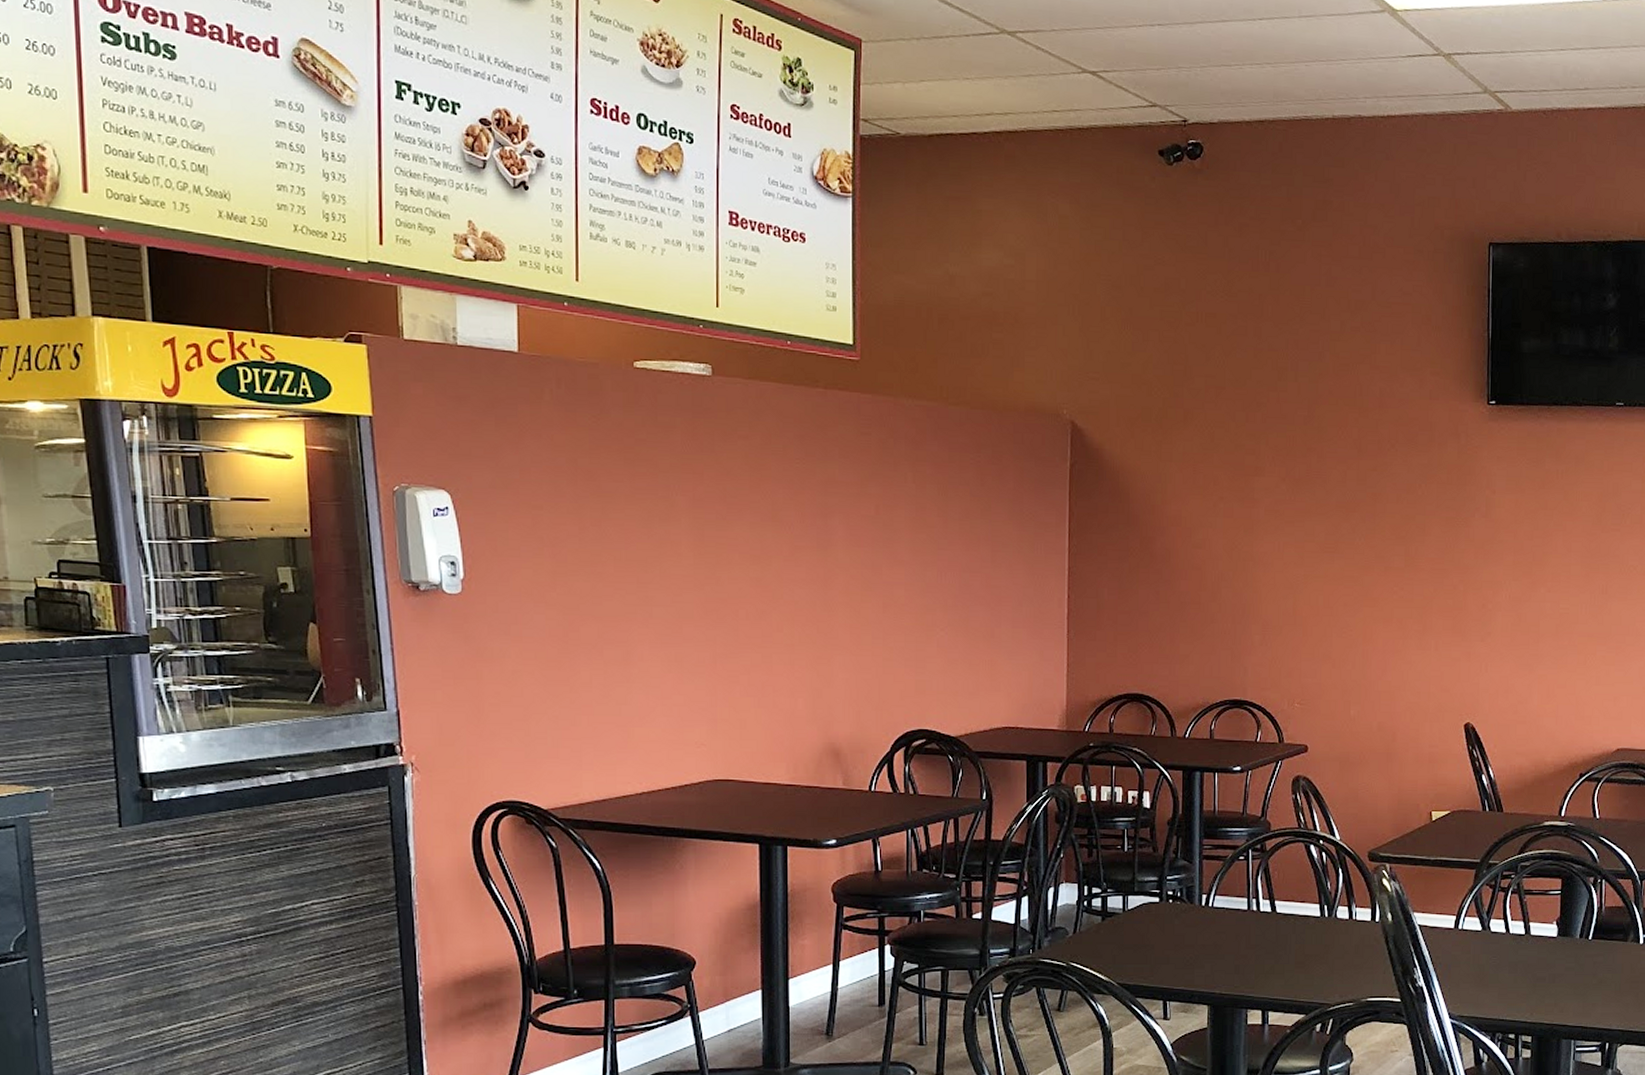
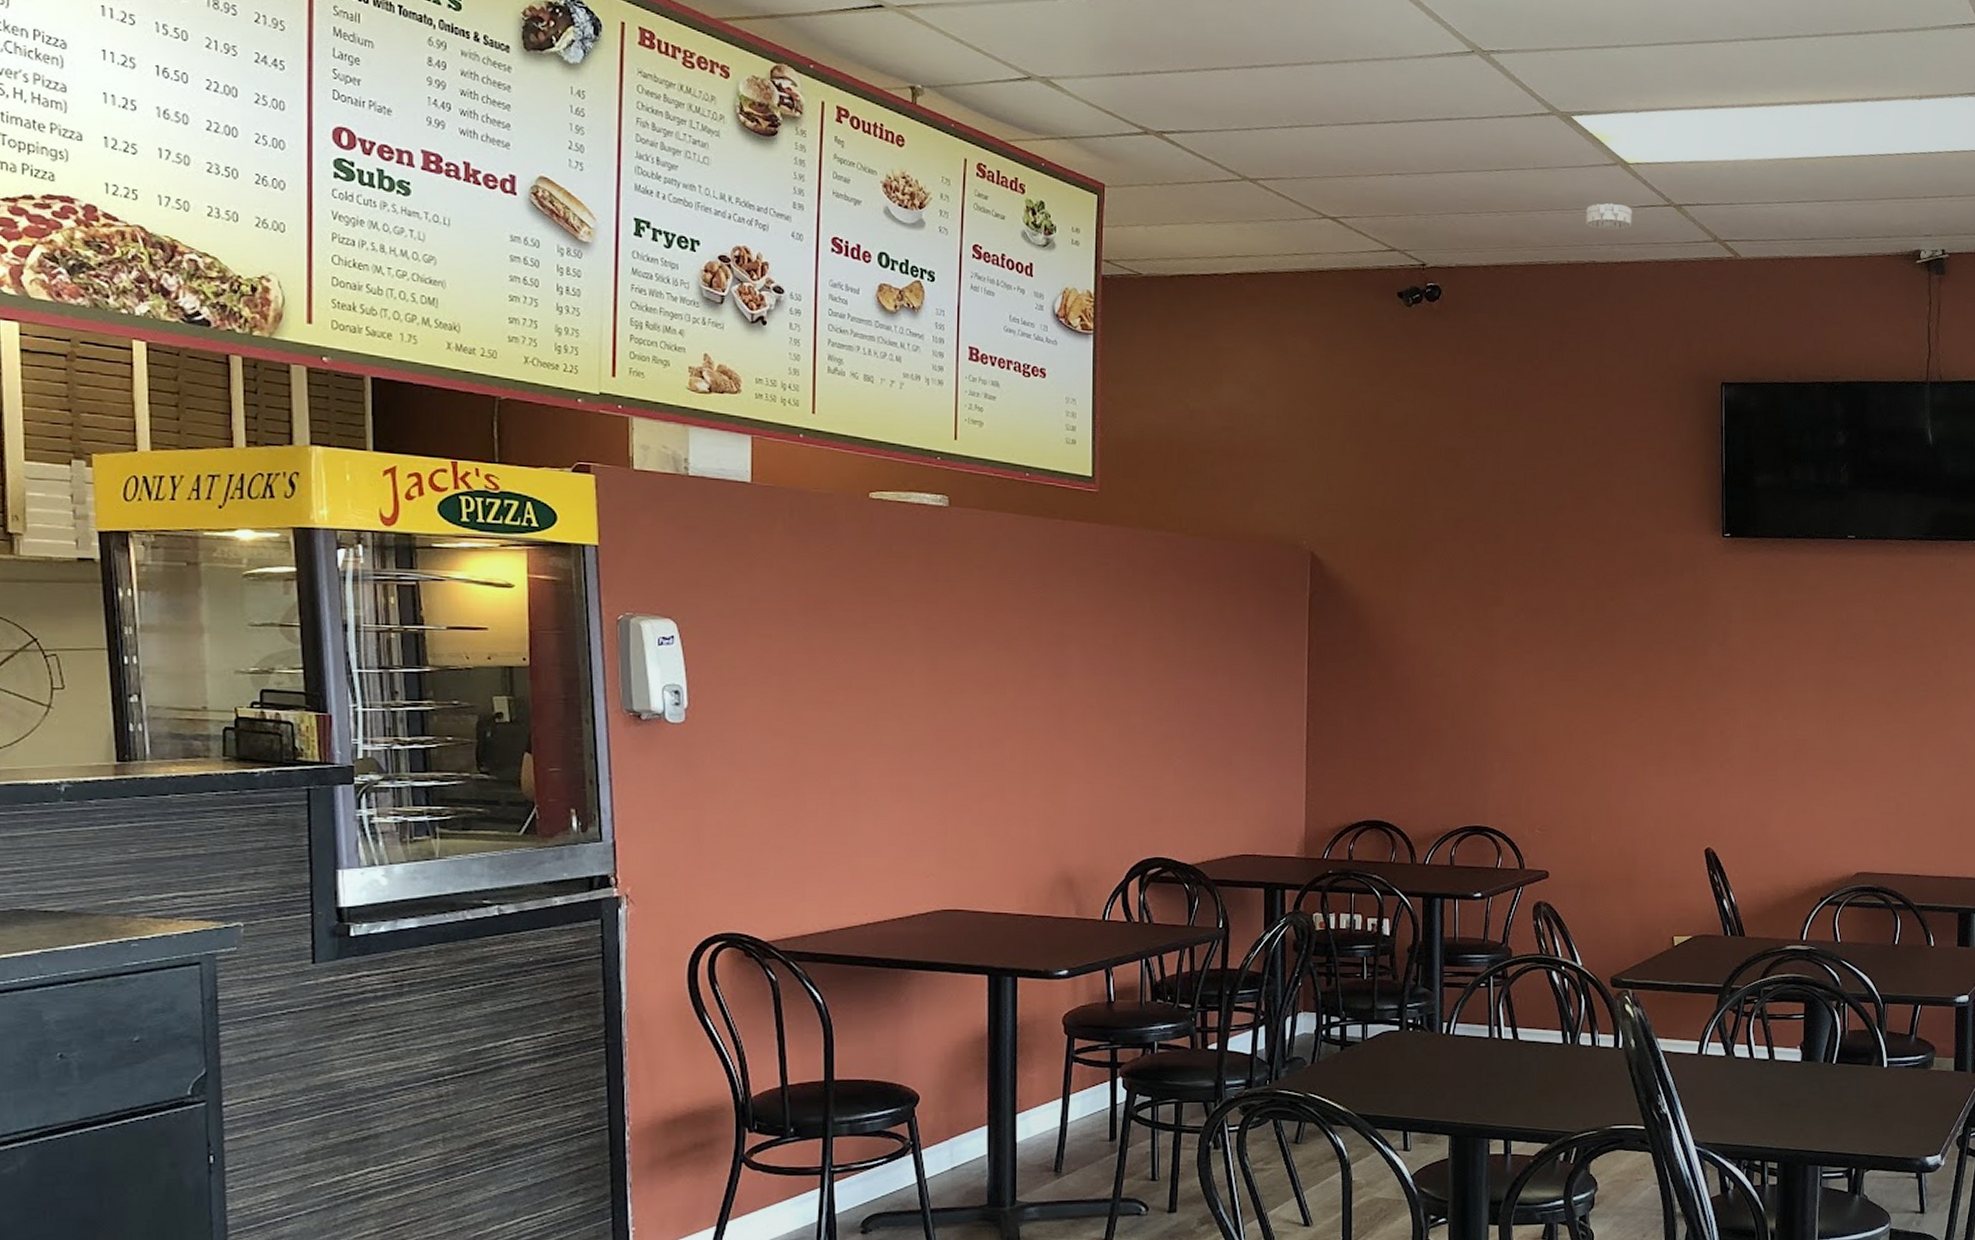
smoke detector: none [1352,52,1400,82] -> present [1586,202,1632,230]

